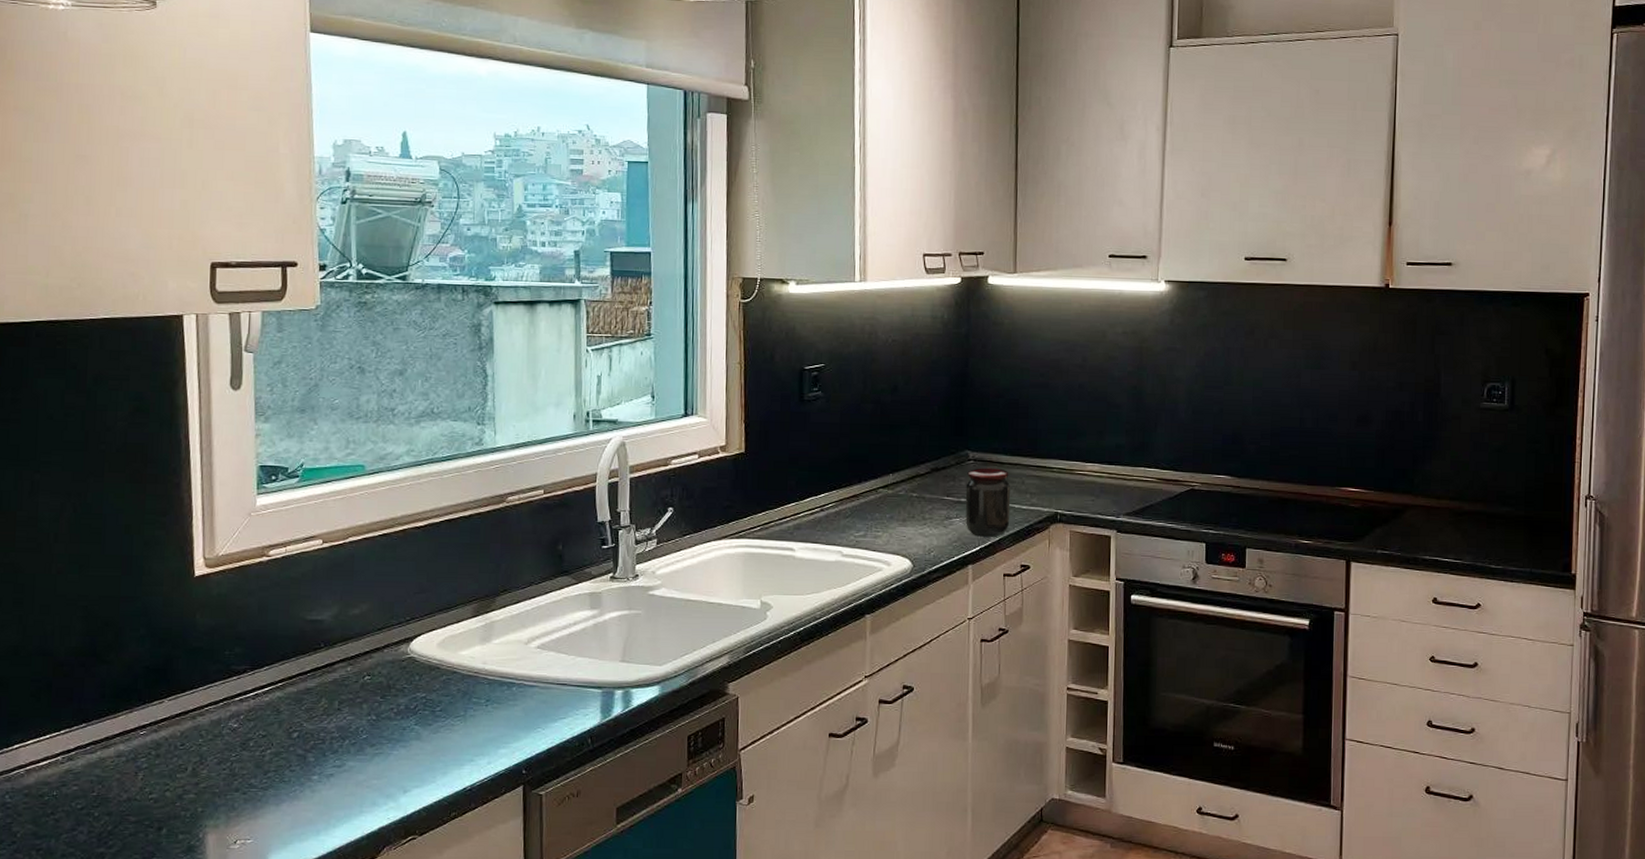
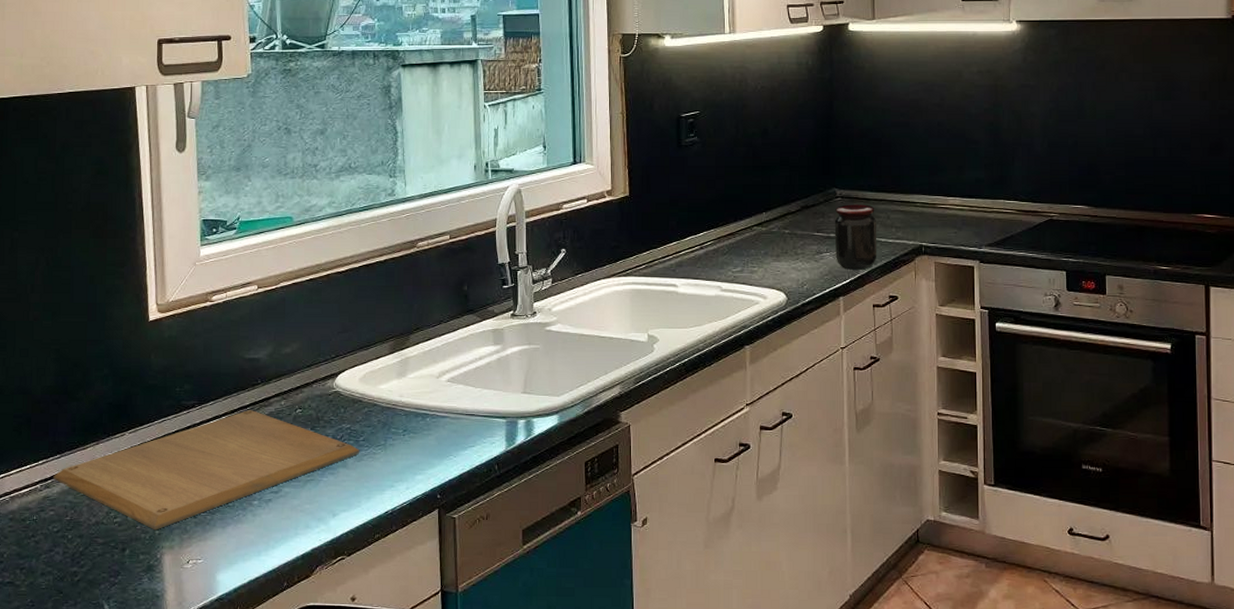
chopping board: none [77,675,436,808] -> present [53,409,360,531]

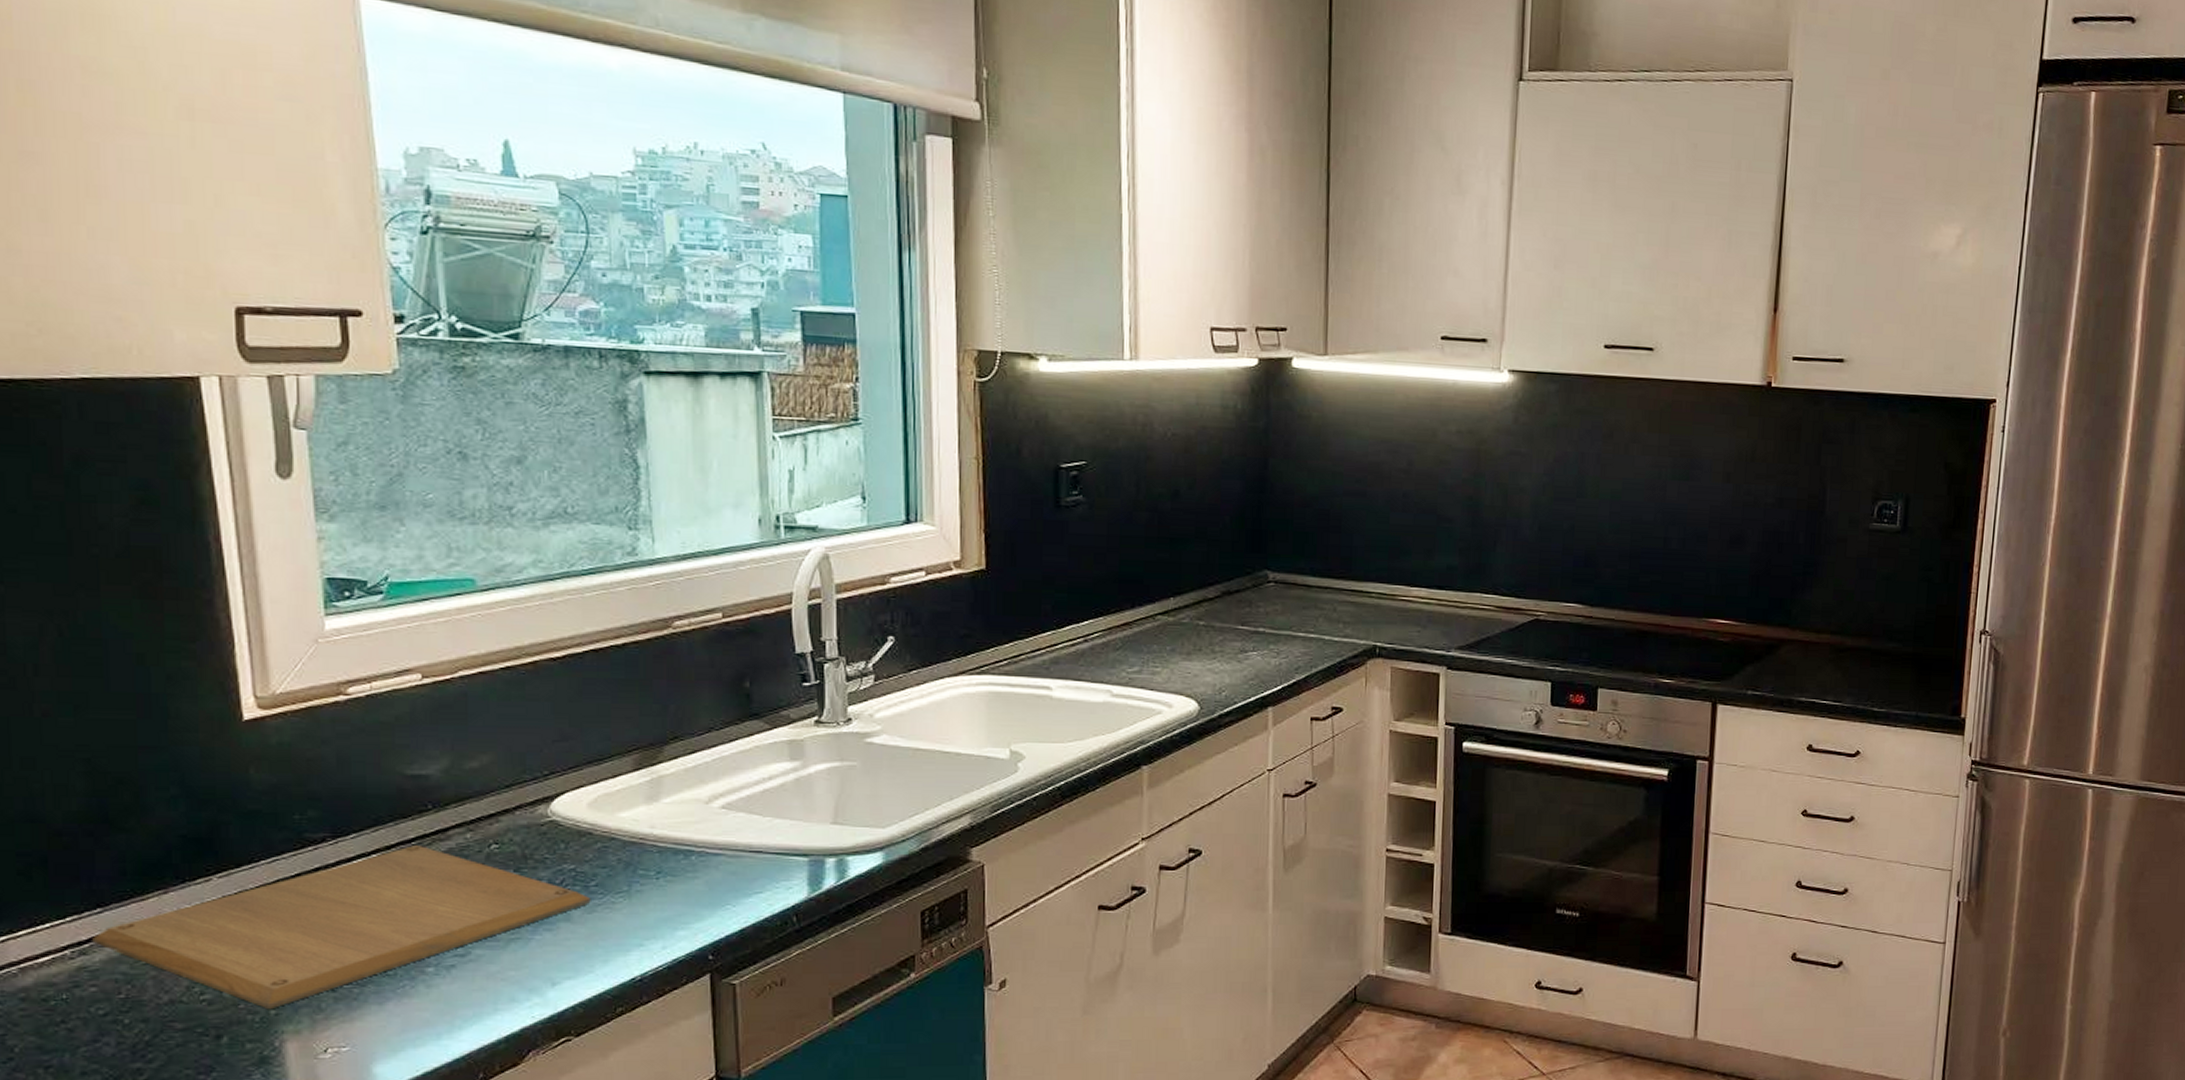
jar: present [834,204,877,270] -> none [1264,591,1319,674]

